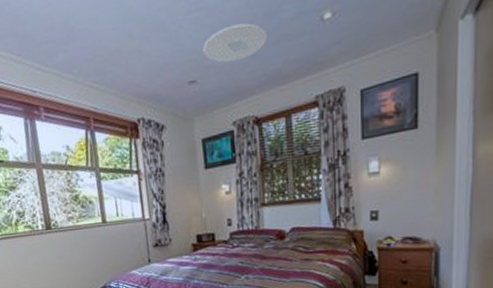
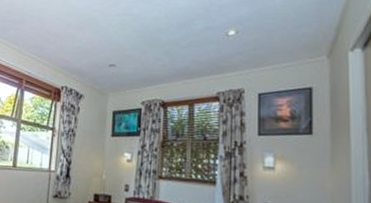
ceiling light: present [203,23,268,63] -> none [125,29,180,55]

